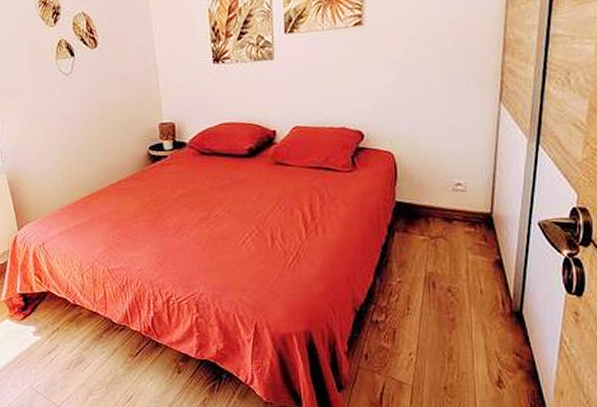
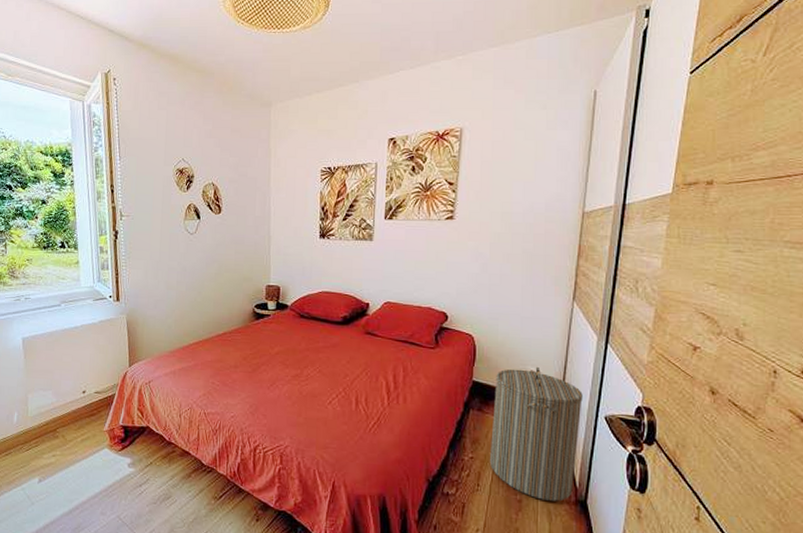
laundry hamper: none [419,178,514,316] -> present [490,366,583,502]

